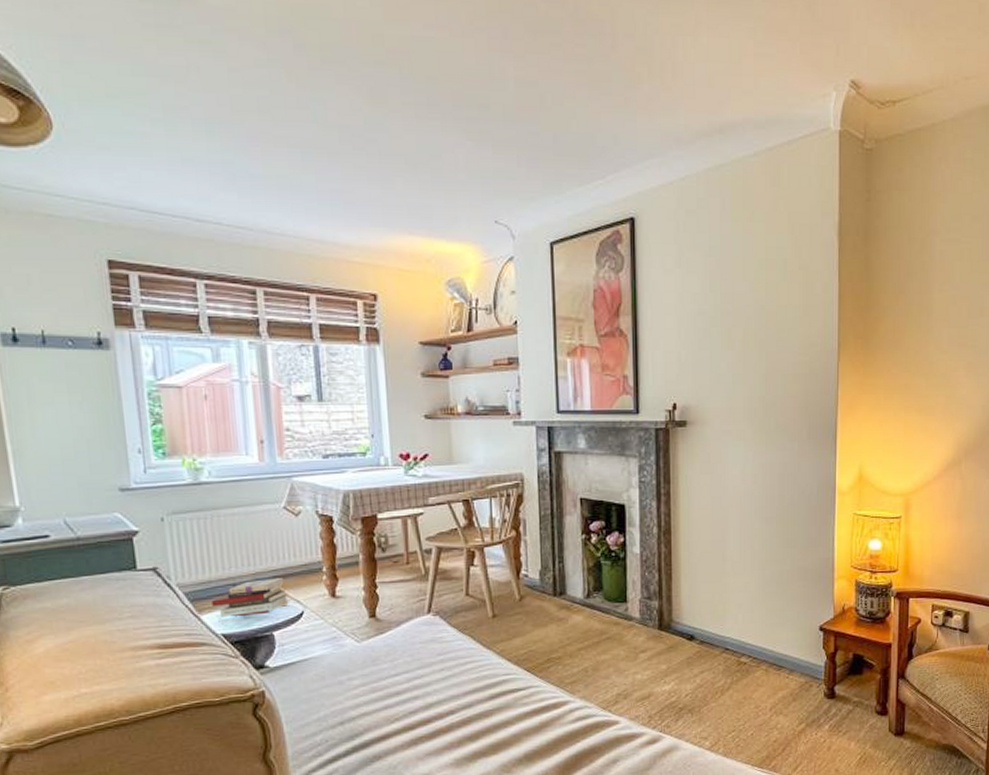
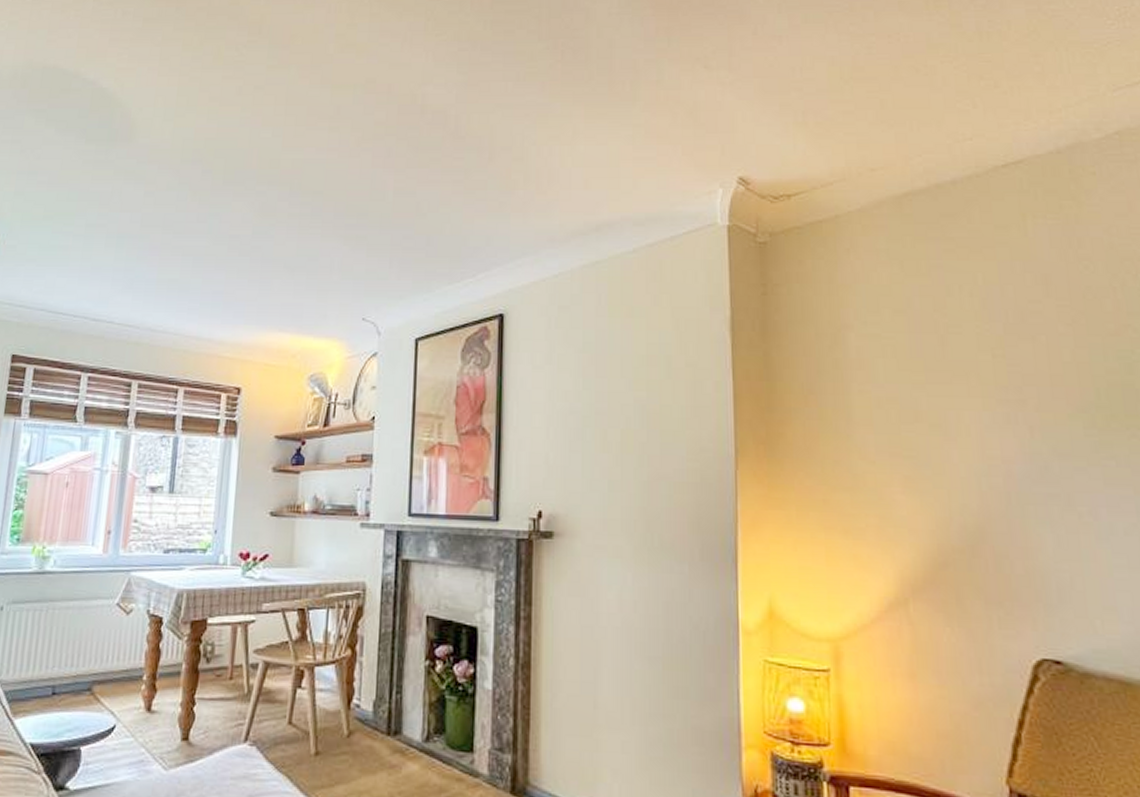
books: present [212,578,289,618] -> none [28,683,103,724]

